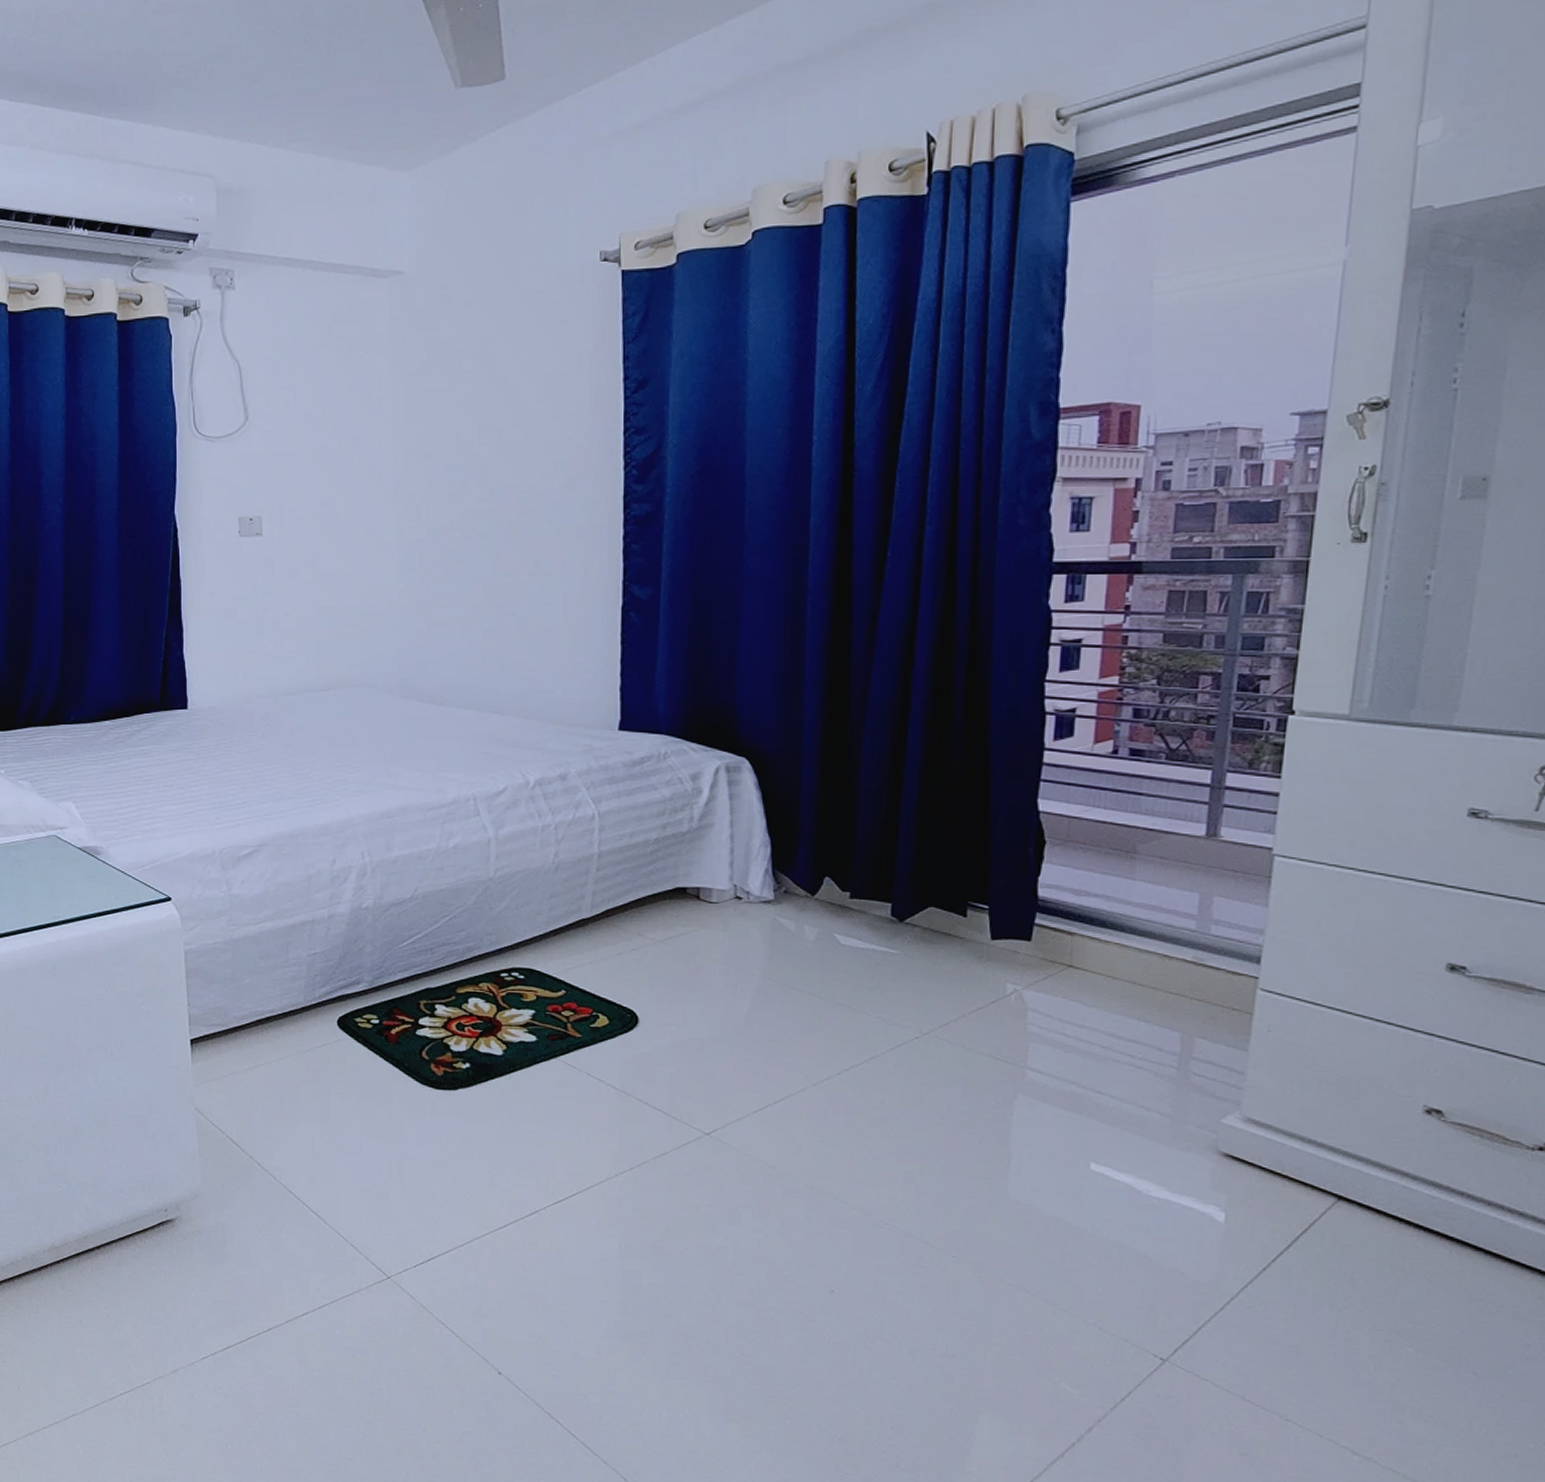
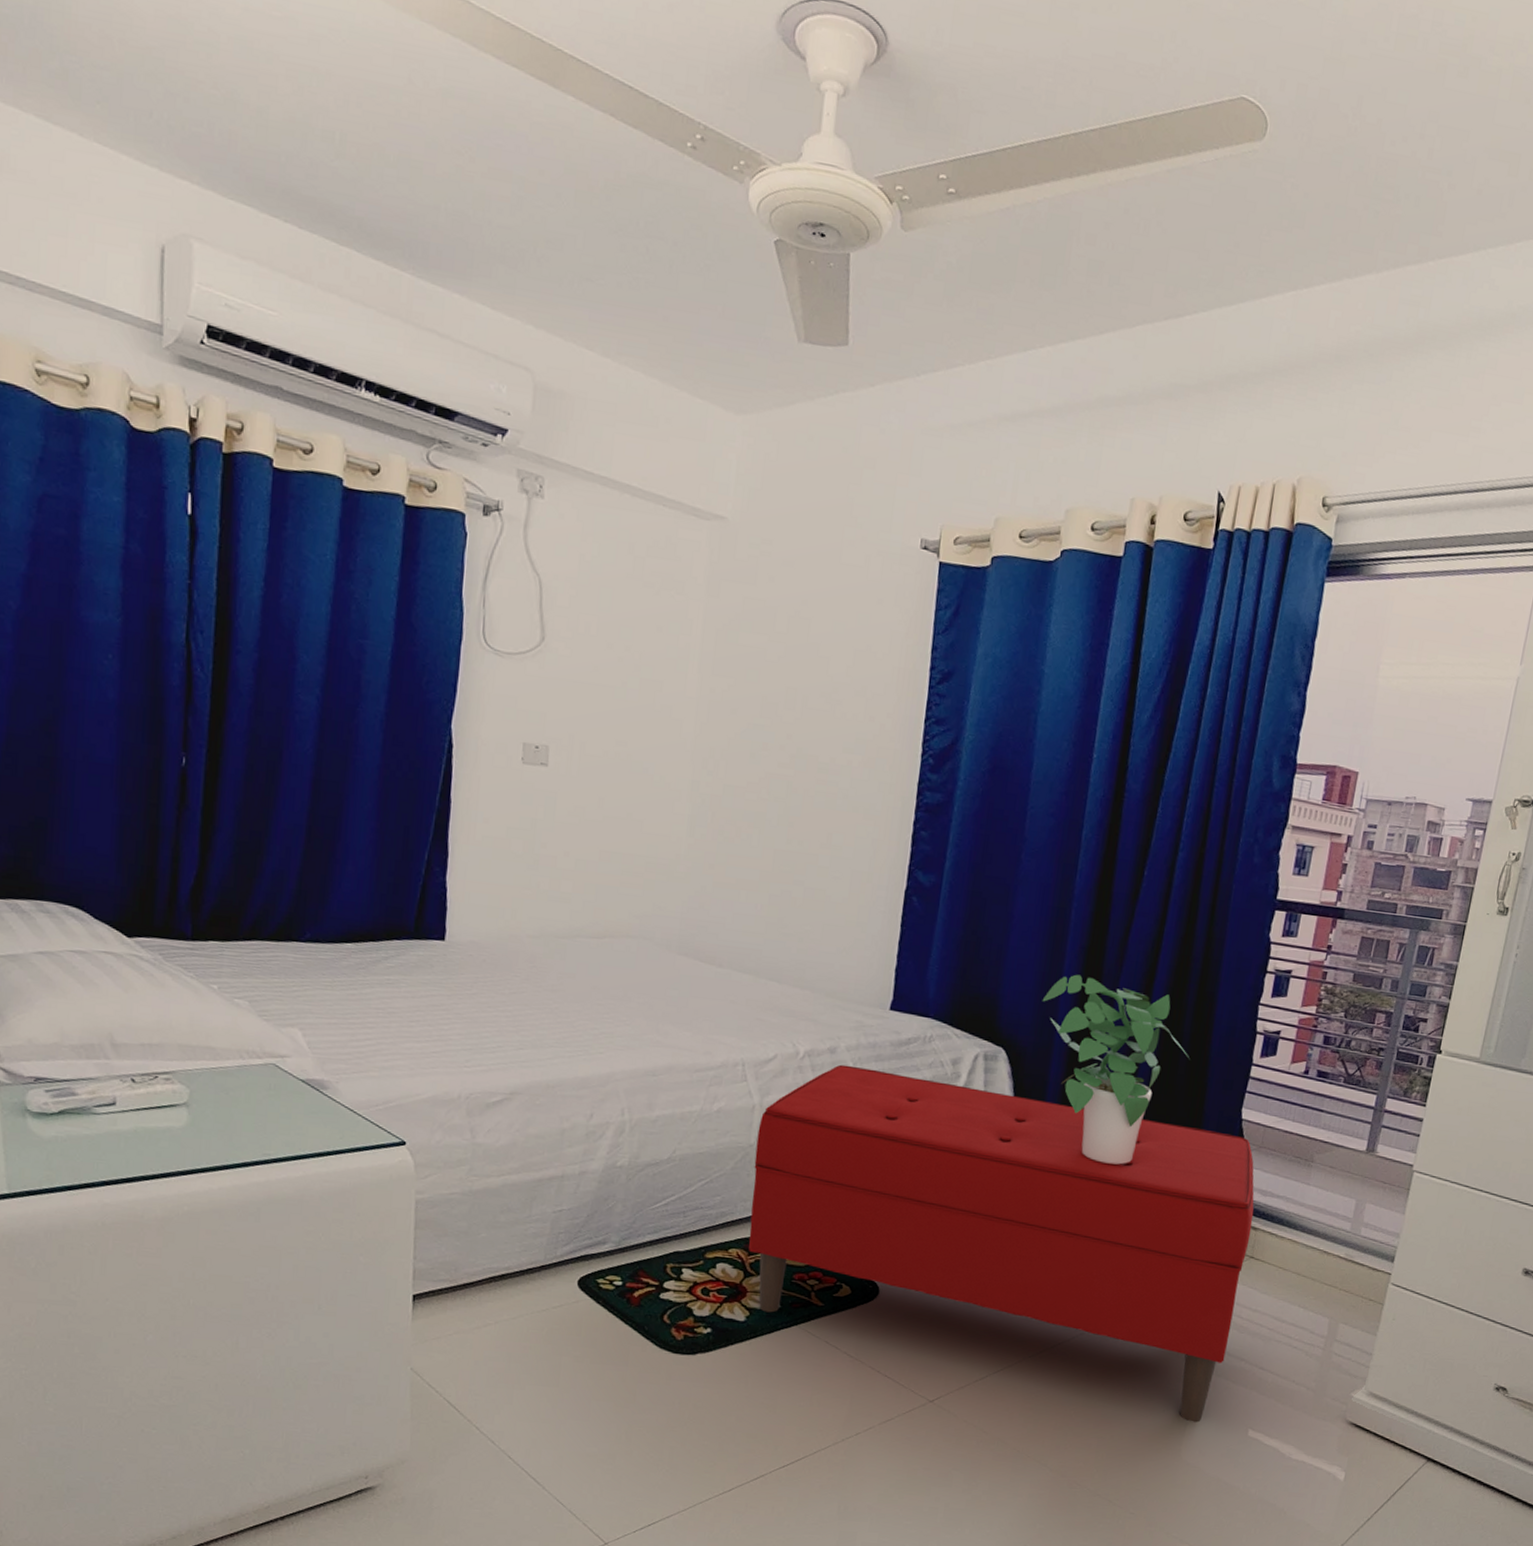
bench: none [496,790,1067,1155] -> present [748,1064,1255,1423]
potted plant: none [784,672,965,872] -> present [1042,974,1189,1165]

